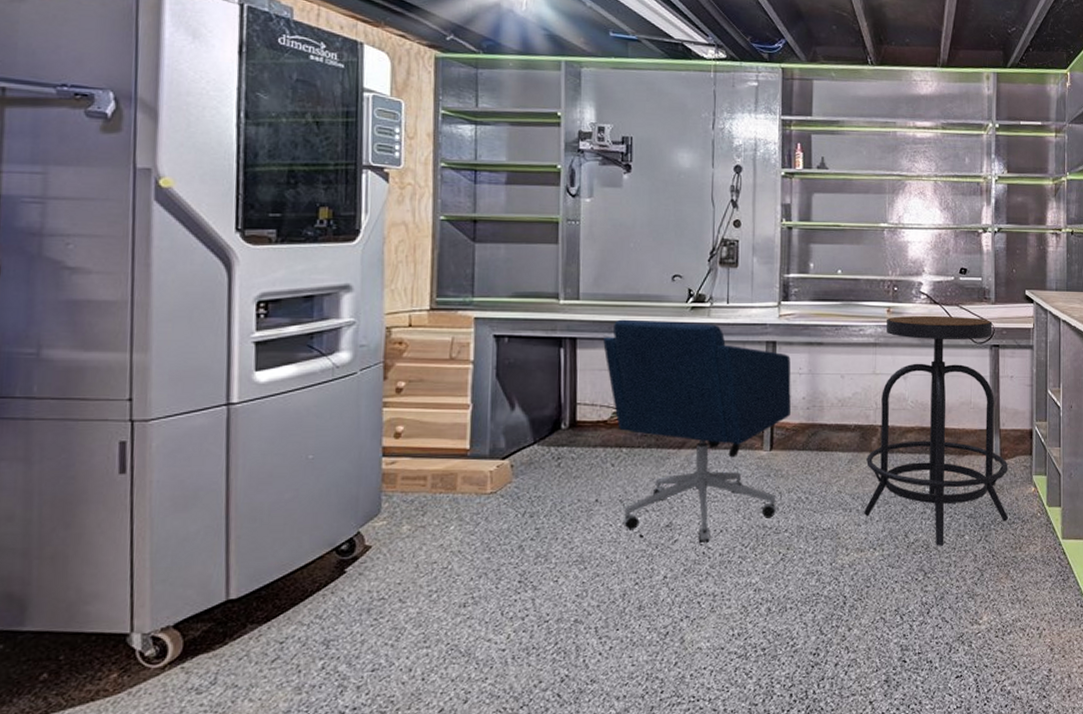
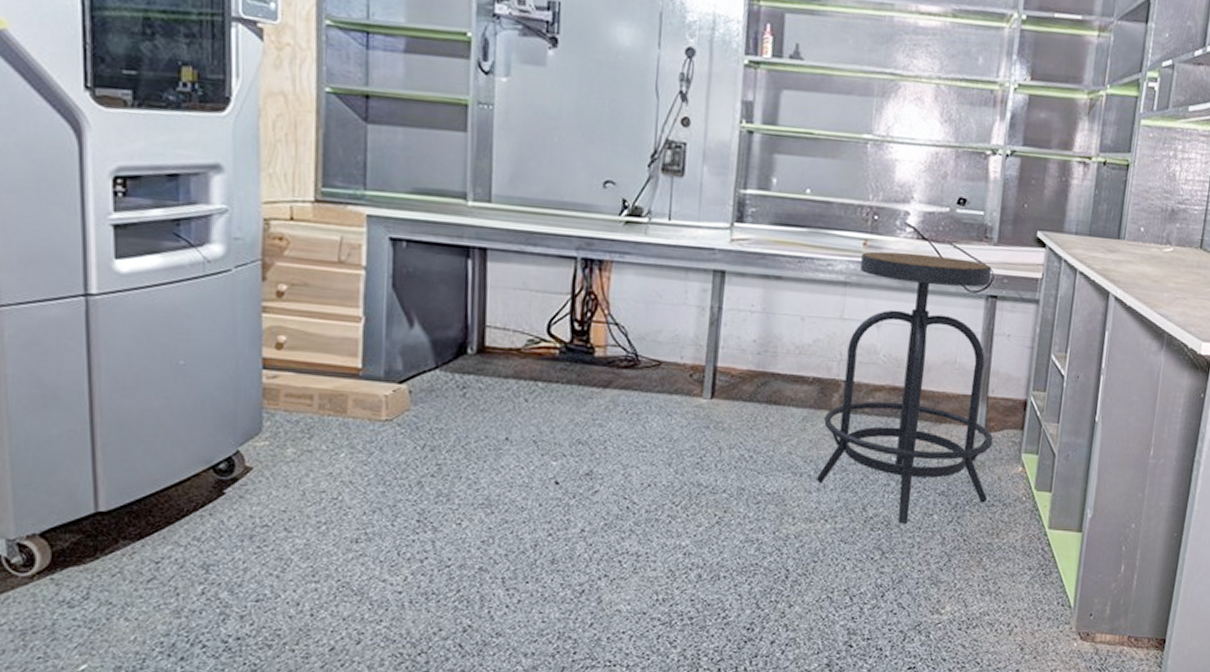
office chair: present [603,319,791,543] -> none [518,230,742,497]

